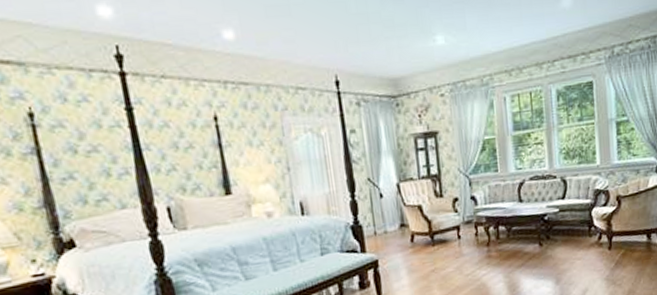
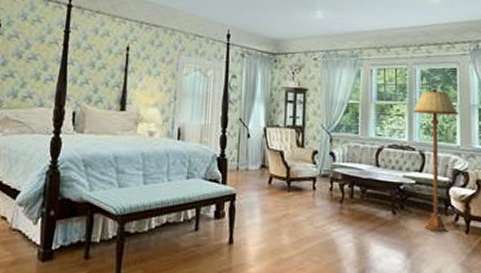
floor lamp: none [551,108,597,254] -> present [412,89,459,232]

